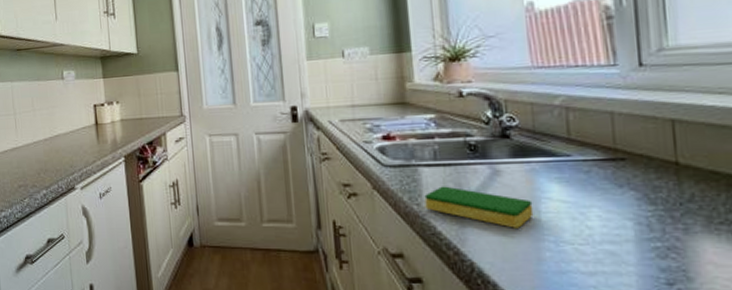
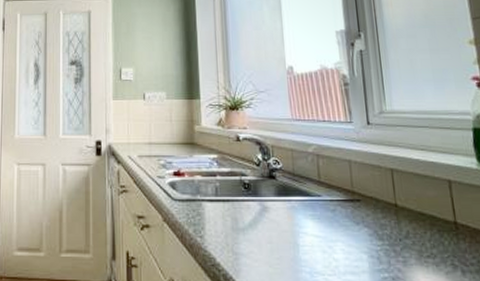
dish sponge: present [424,186,534,228] -> none [207,220,294,260]

